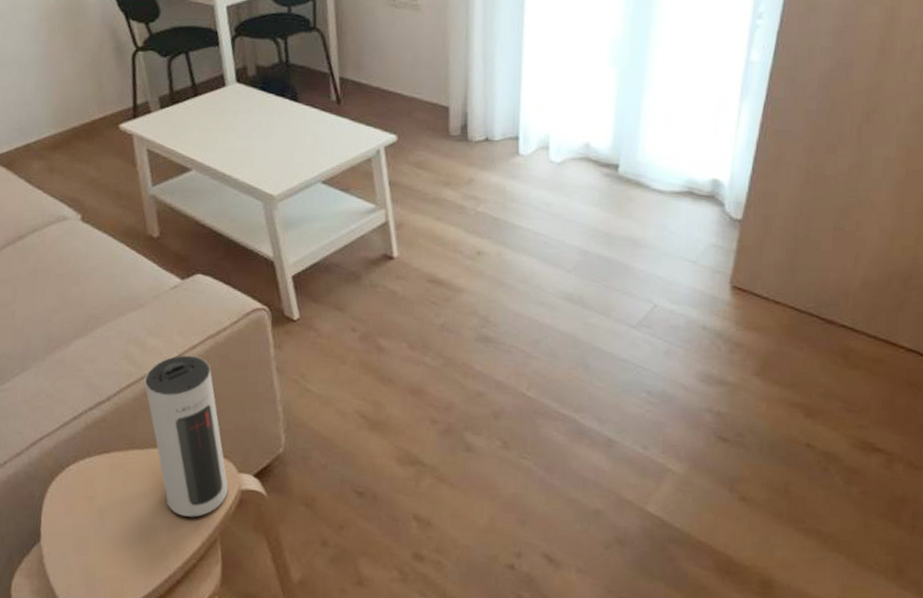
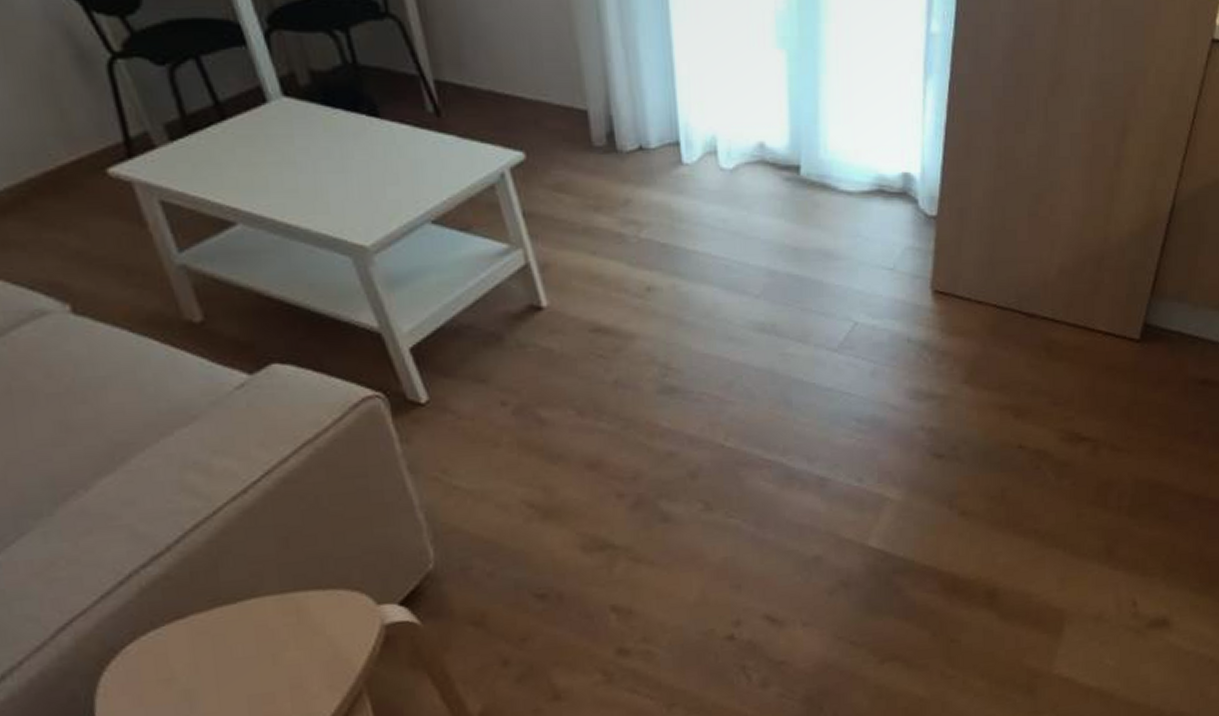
speaker: present [144,355,228,518] -> none [218,470,367,674]

